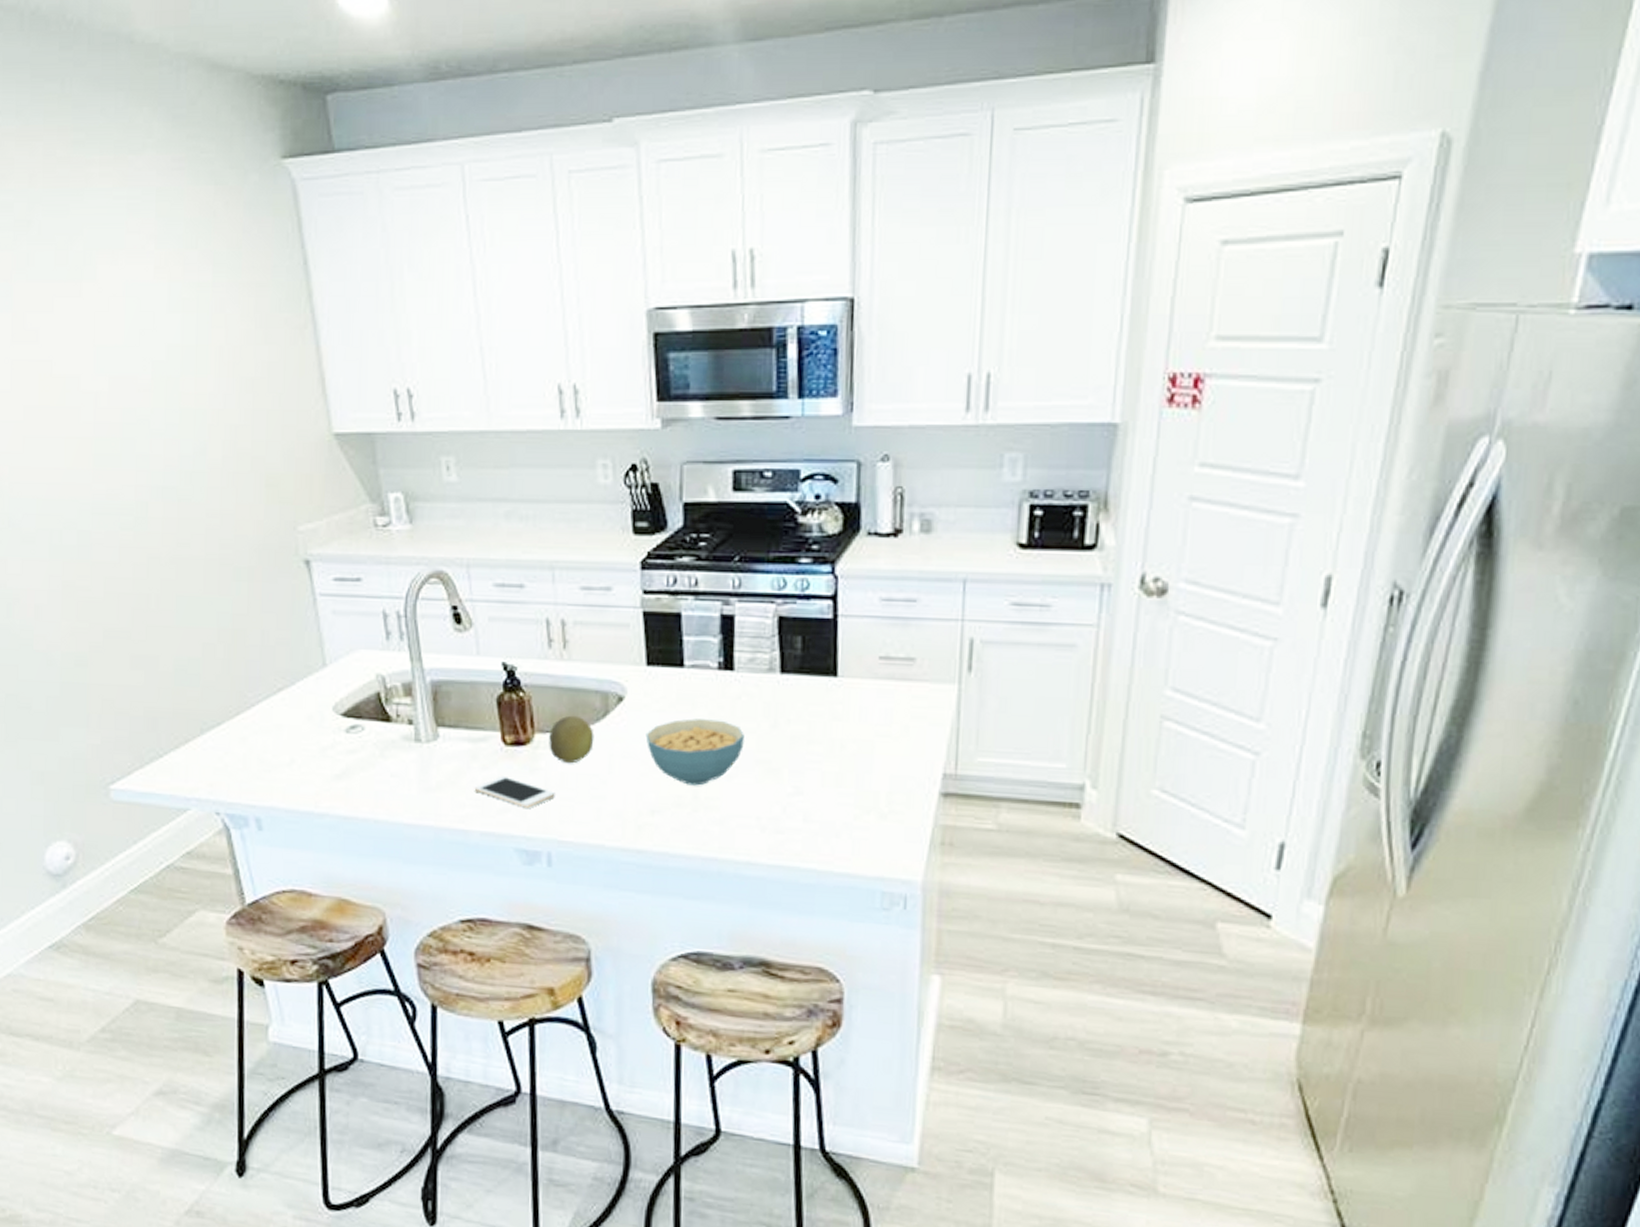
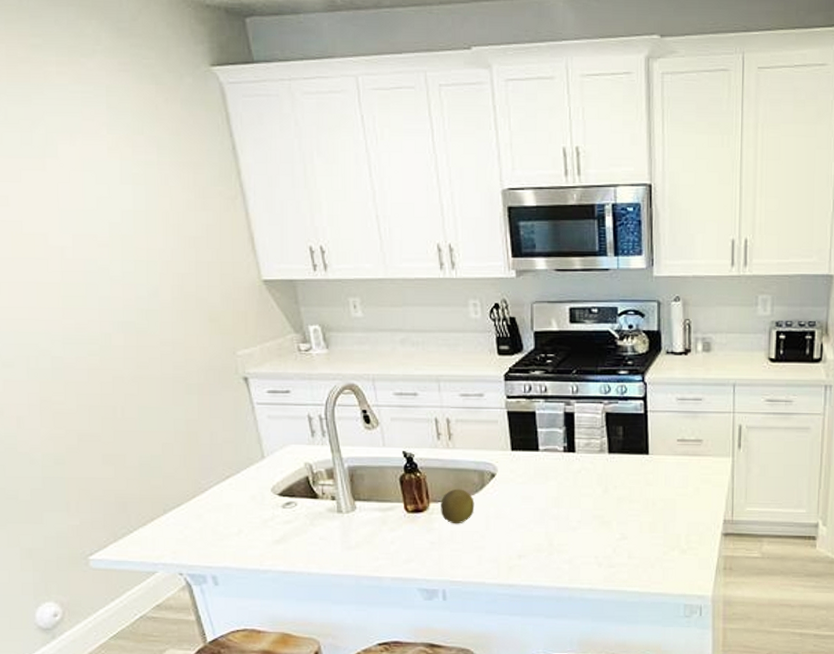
cell phone: present [474,775,555,808] -> none [385,535,447,558]
cereal bowl: present [645,718,744,786] -> none [512,488,584,536]

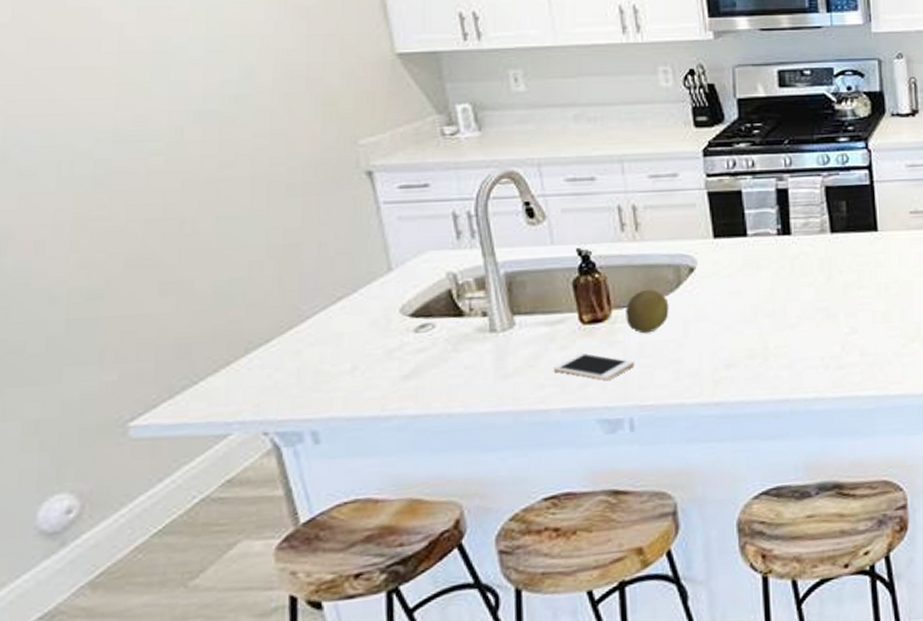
cell phone: none [385,535,447,558] -> present [553,352,635,380]

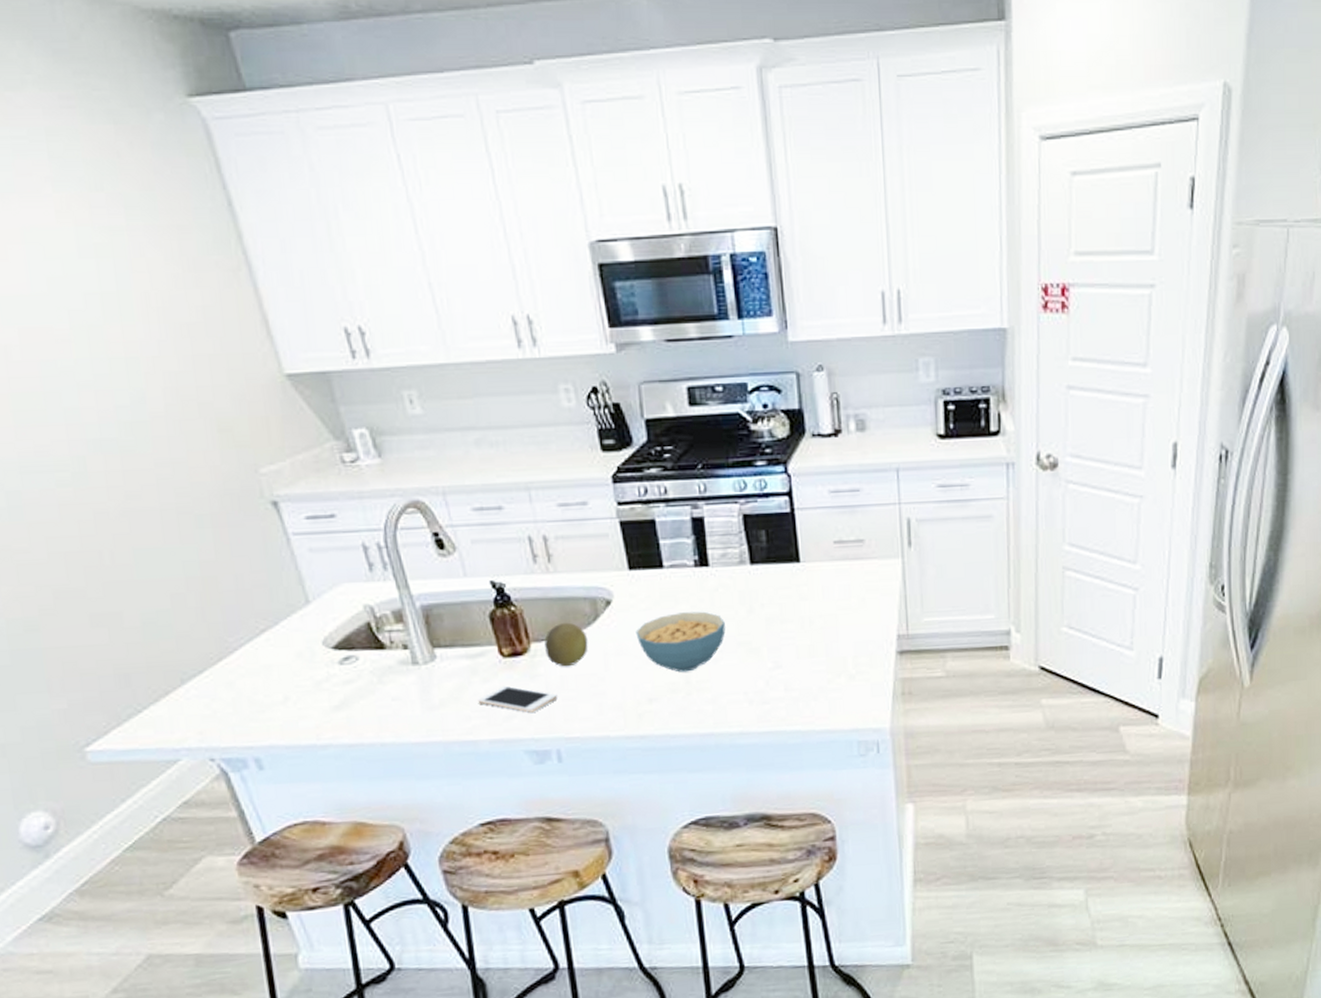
cereal bowl: none [717,278,804,338] -> present [635,611,726,673]

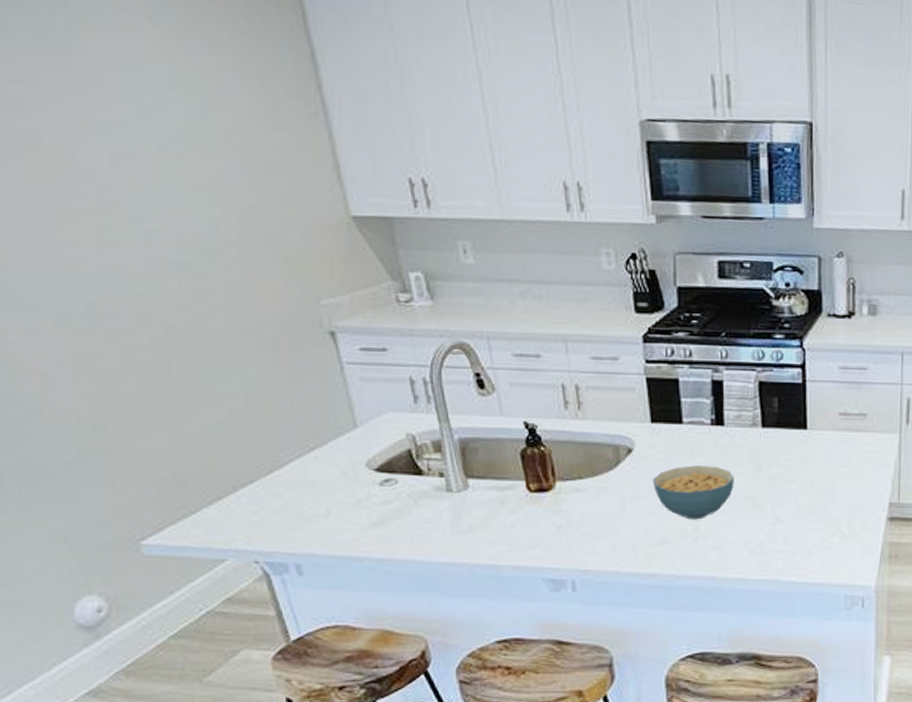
cell phone: present [477,685,558,713] -> none [503,518,576,544]
fruit: present [544,622,588,667] -> none [569,465,608,506]

